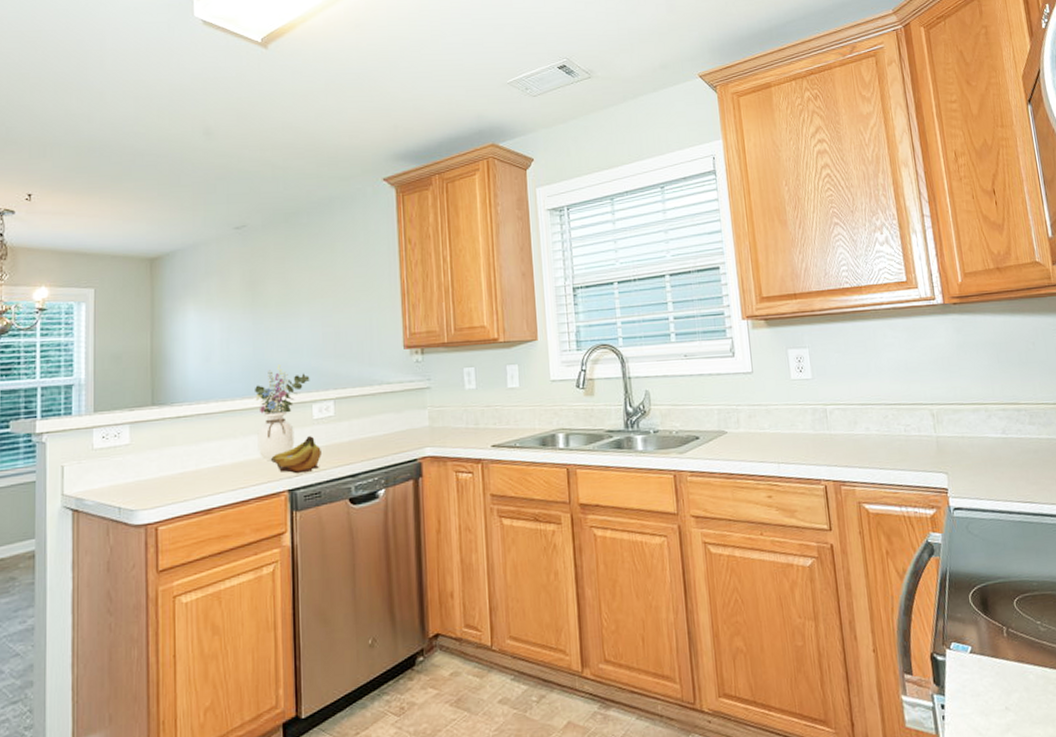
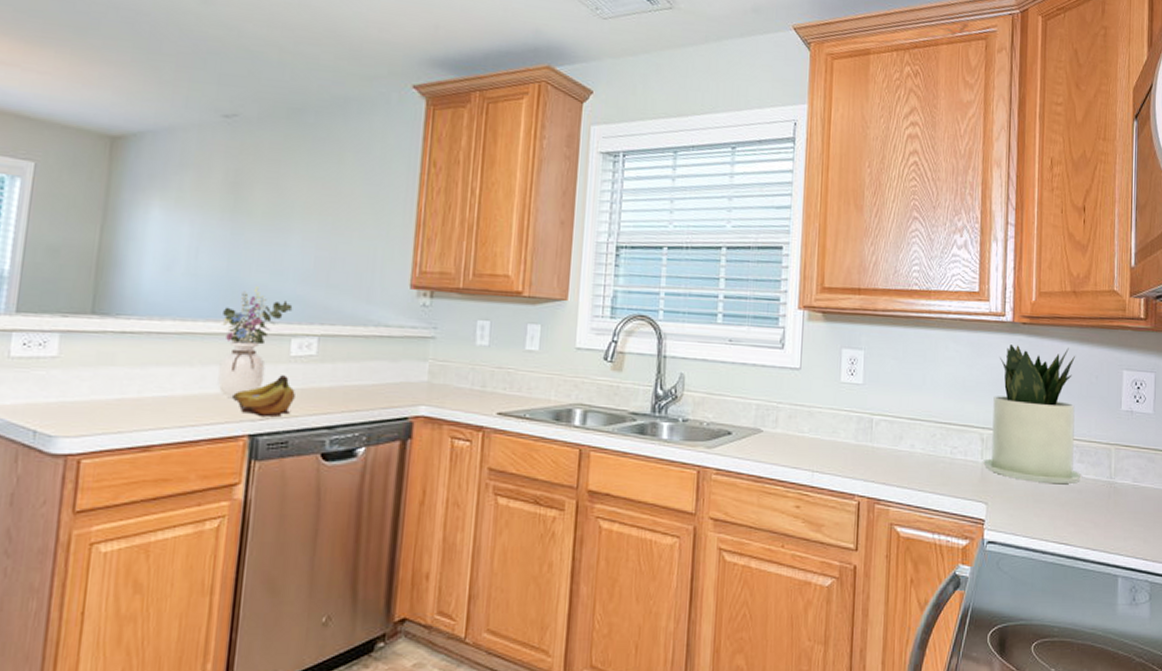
planter: none [936,320,1036,449] -> present [982,345,1083,485]

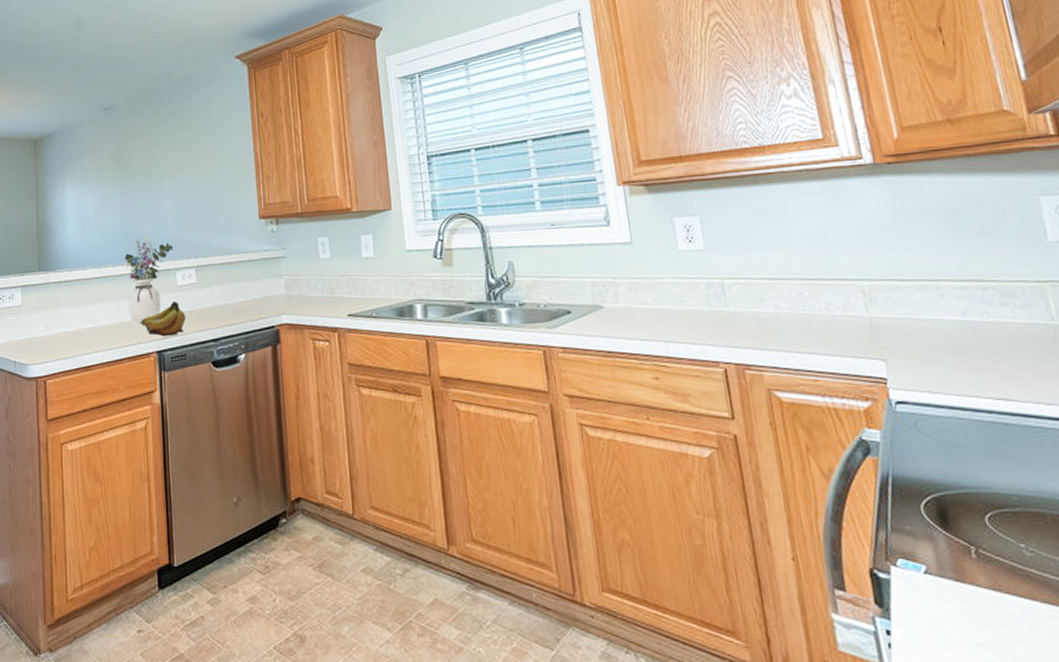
planter: present [982,345,1083,485] -> none [864,181,1011,334]

